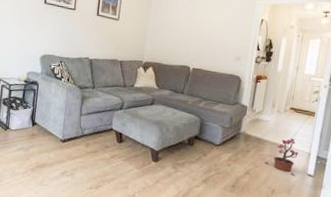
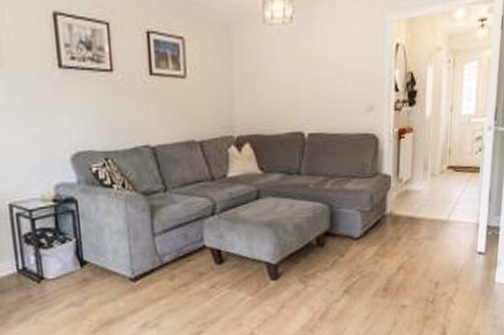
potted plant: present [265,138,299,176] -> none [422,208,464,258]

